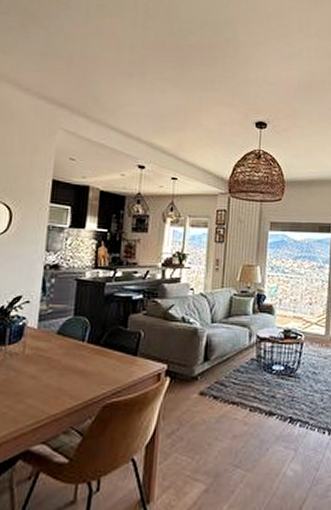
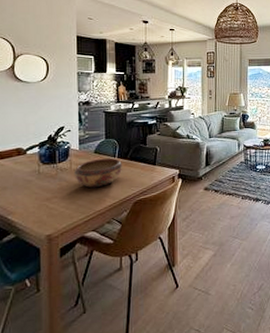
decorative bowl: none [26,341,94,381] -> present [73,158,123,188]

